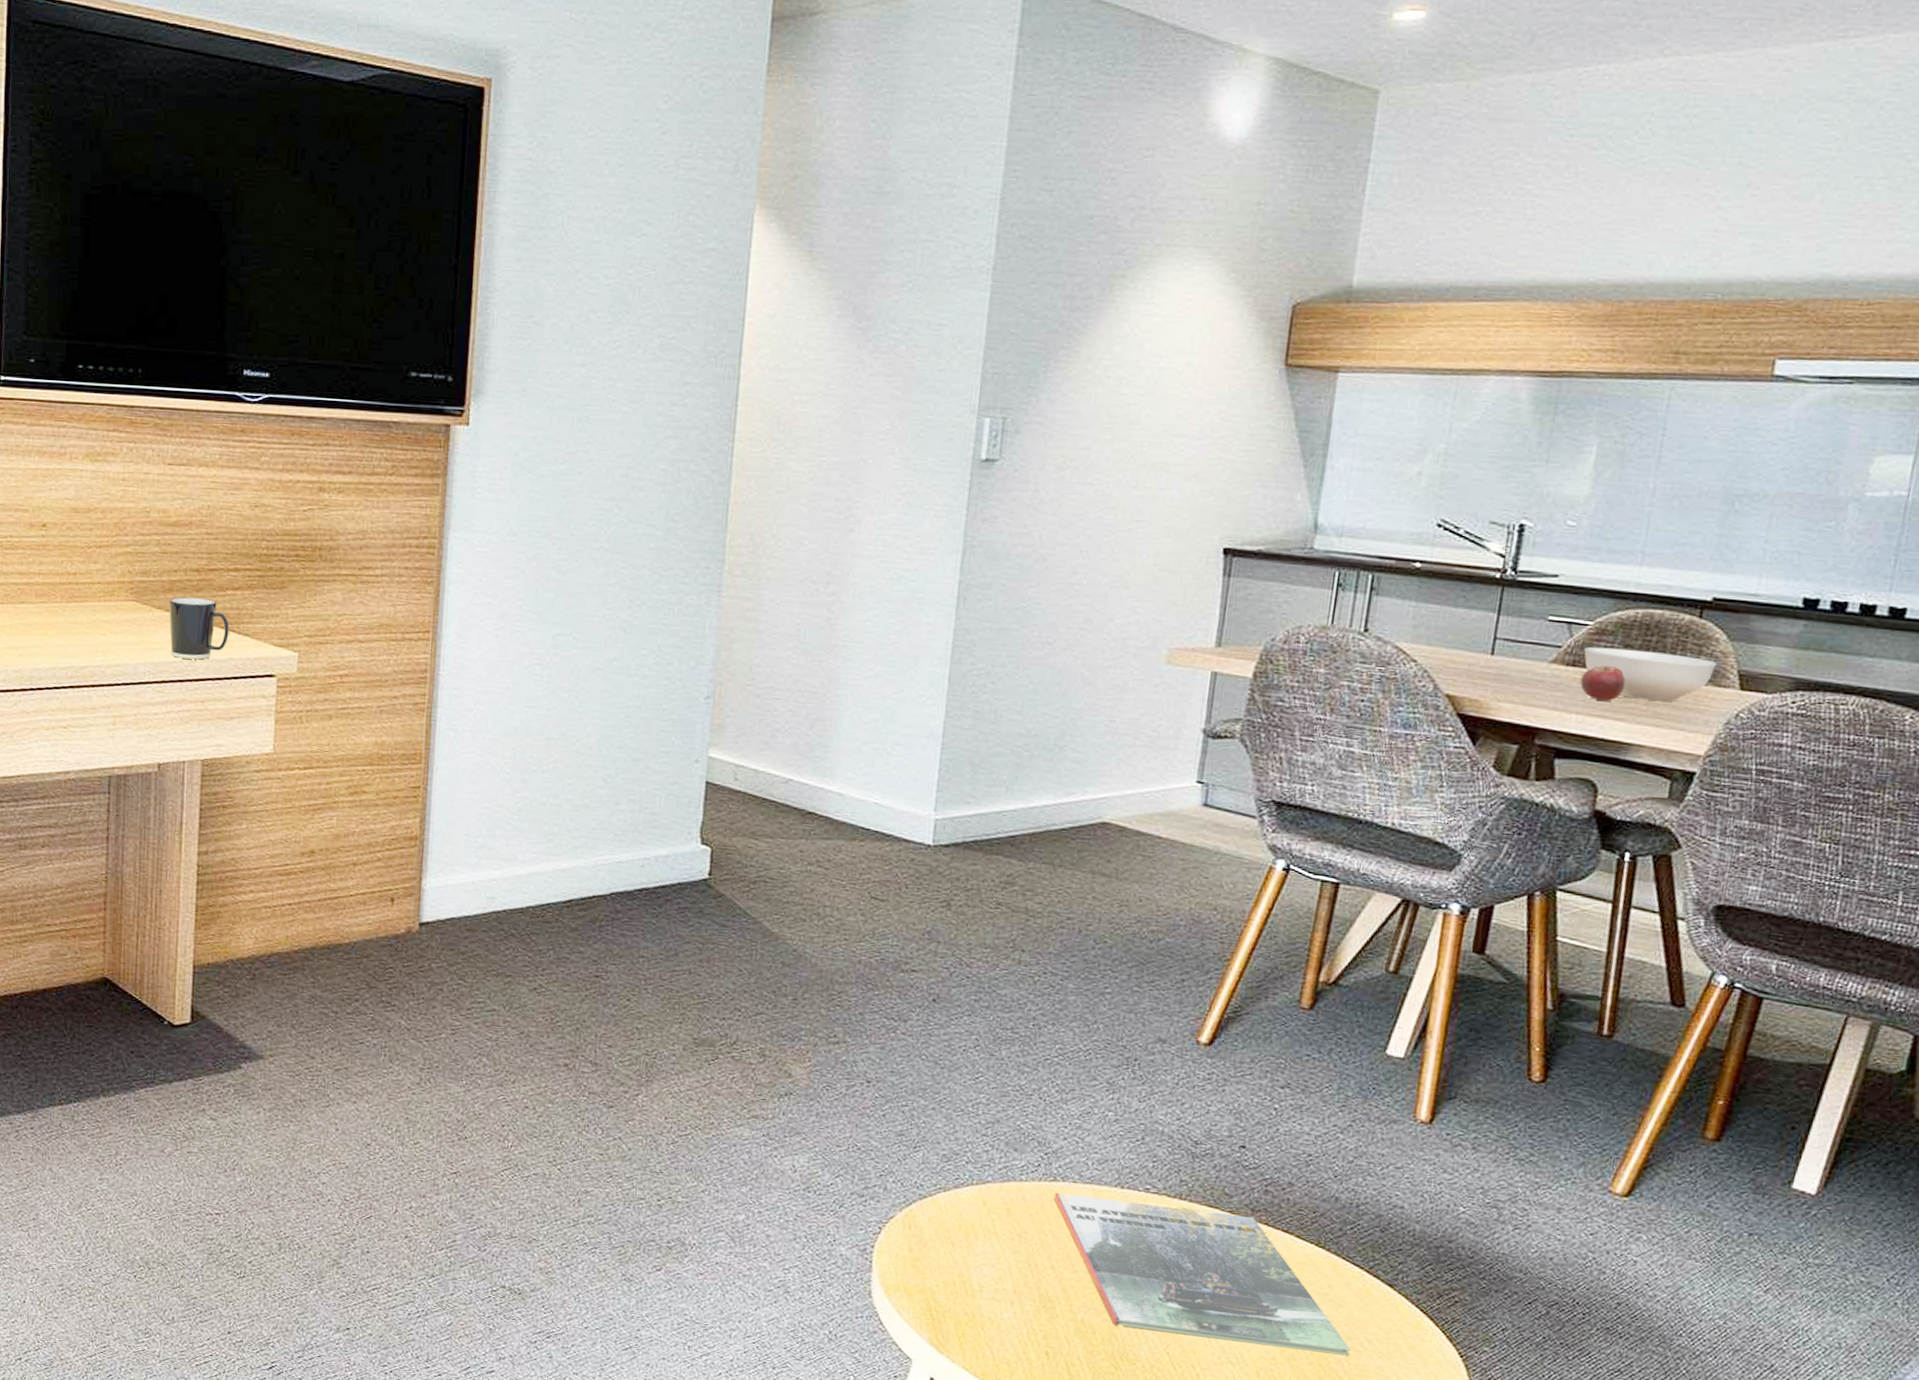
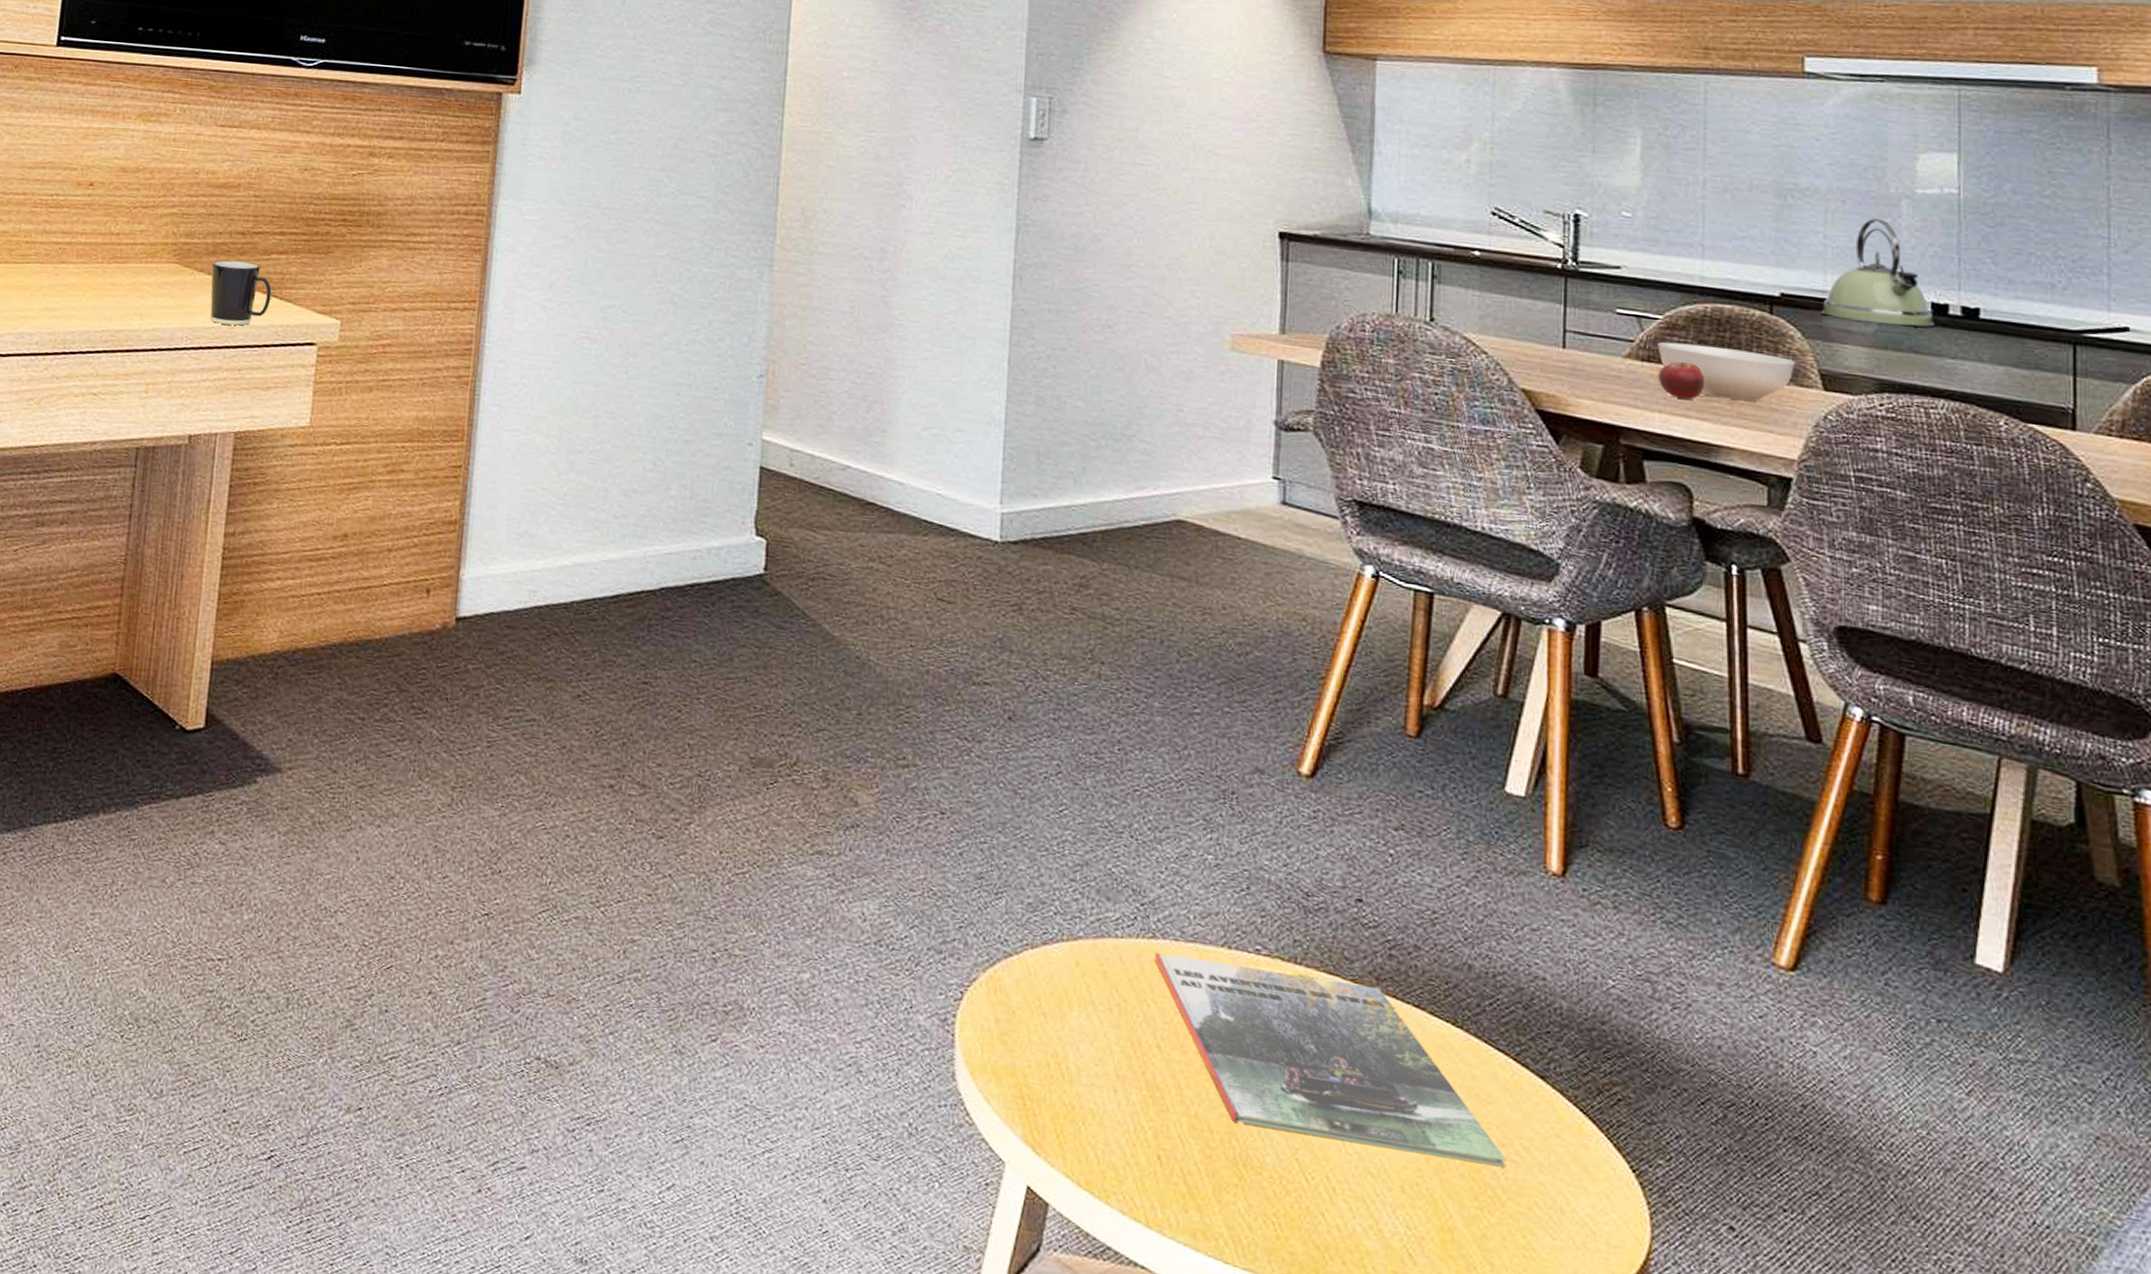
kettle: none [1749,522,1860,628] -> present [1821,218,1934,328]

